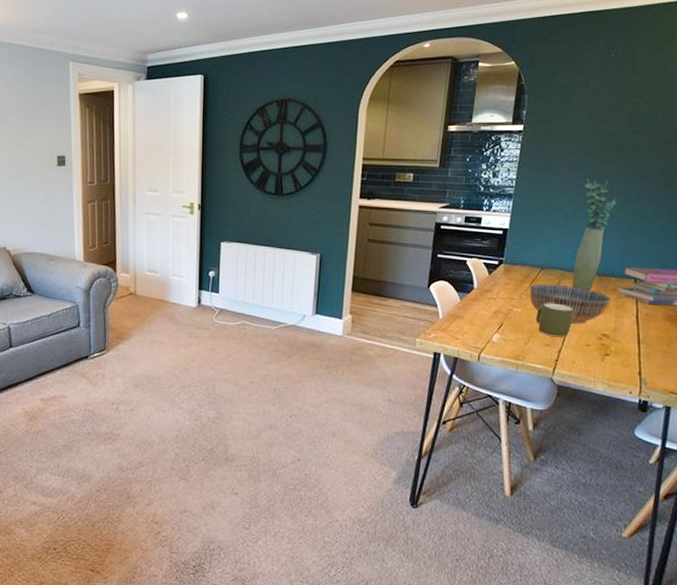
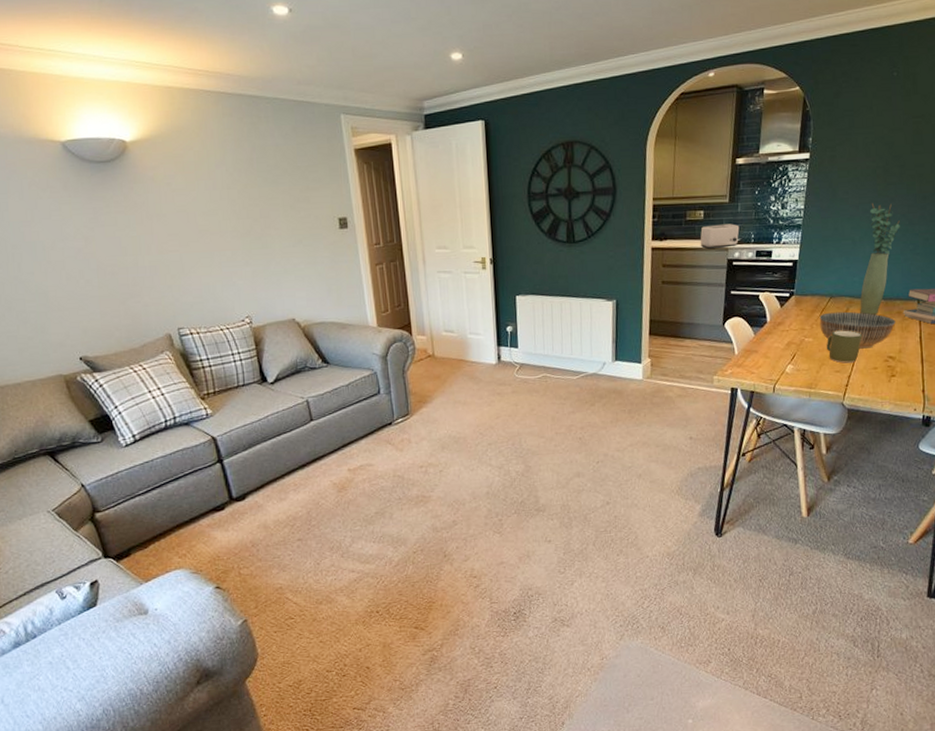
toaster: none [408,188,449,211] -> present [700,223,740,249]

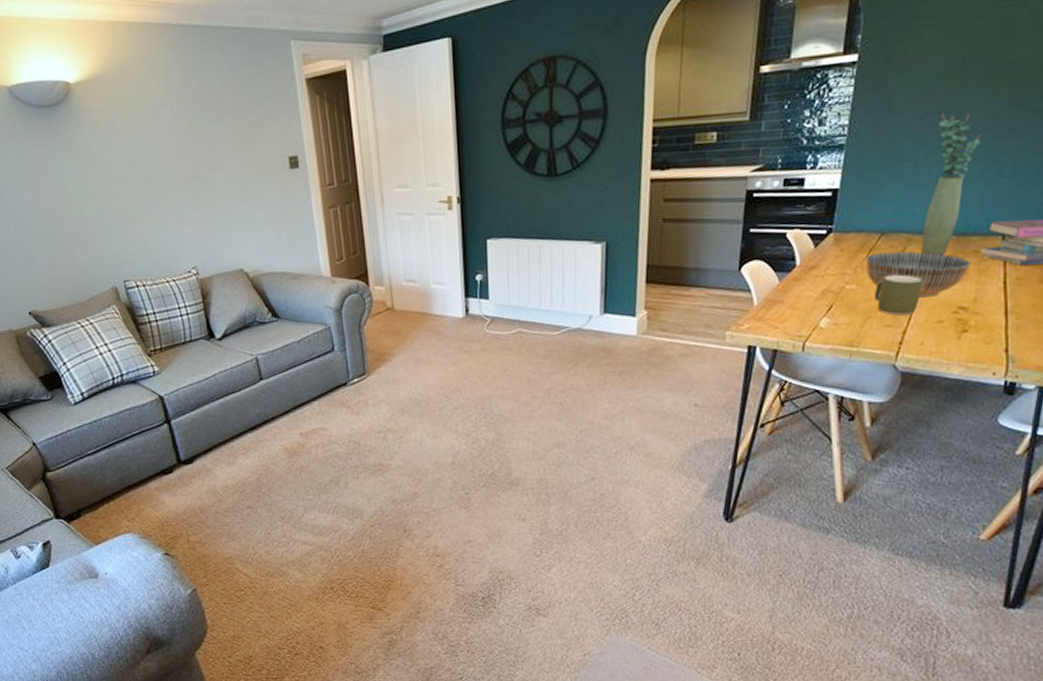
toaster: present [700,223,740,249] -> none [711,146,763,178]

